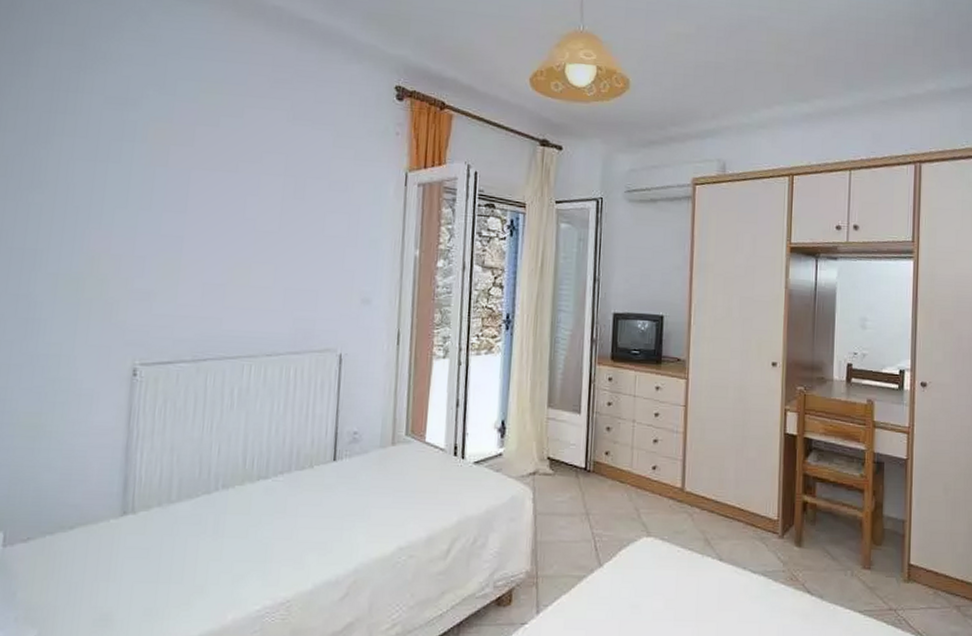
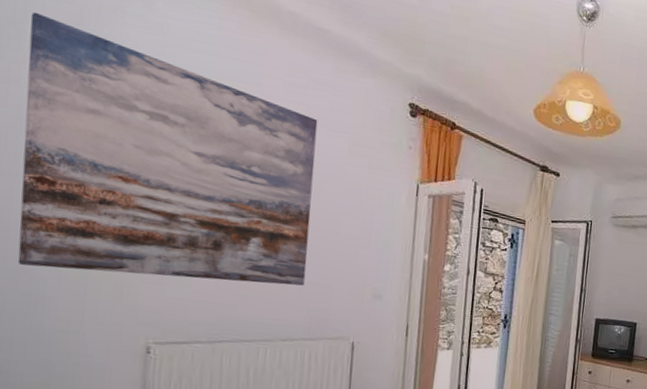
wall art: none [17,37,303,294] -> present [17,11,318,286]

